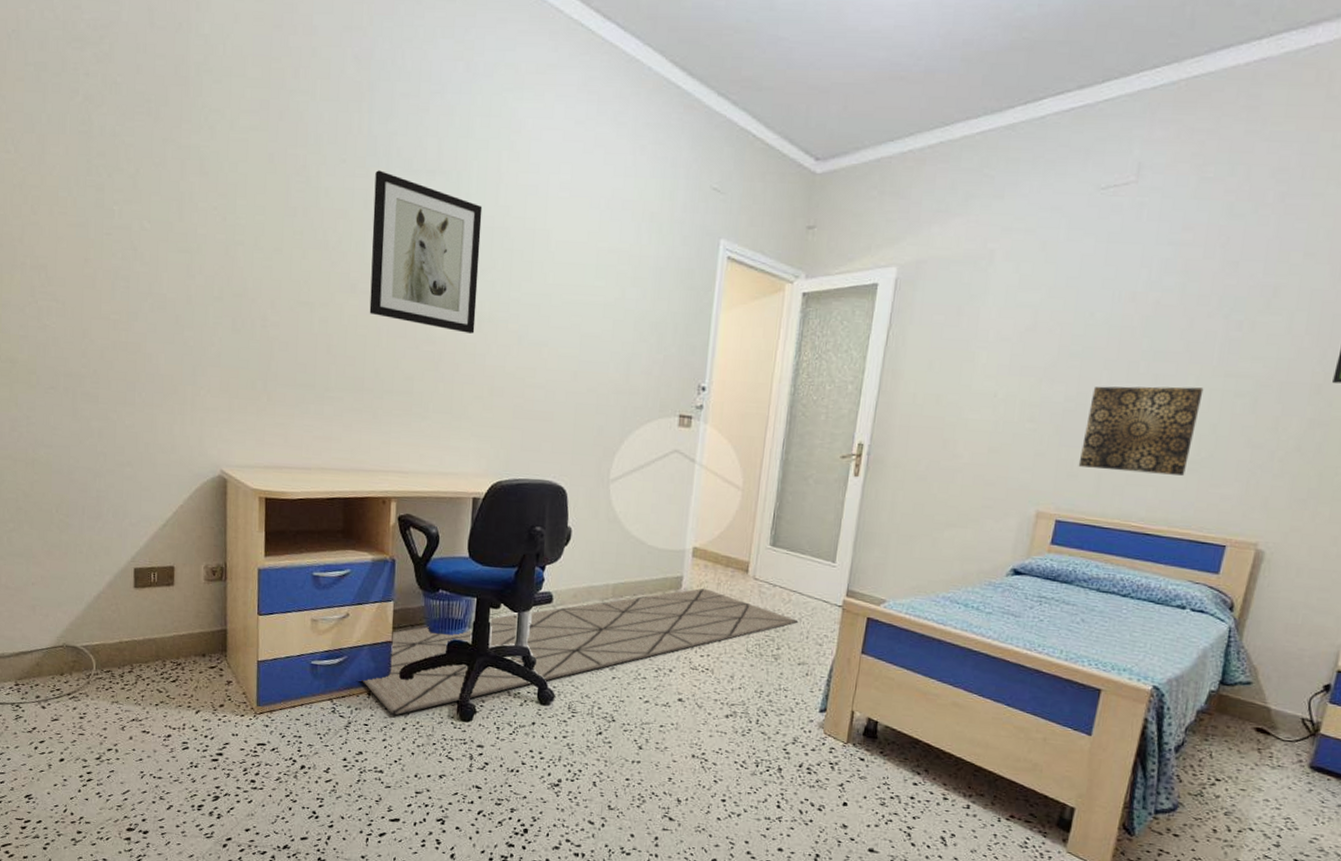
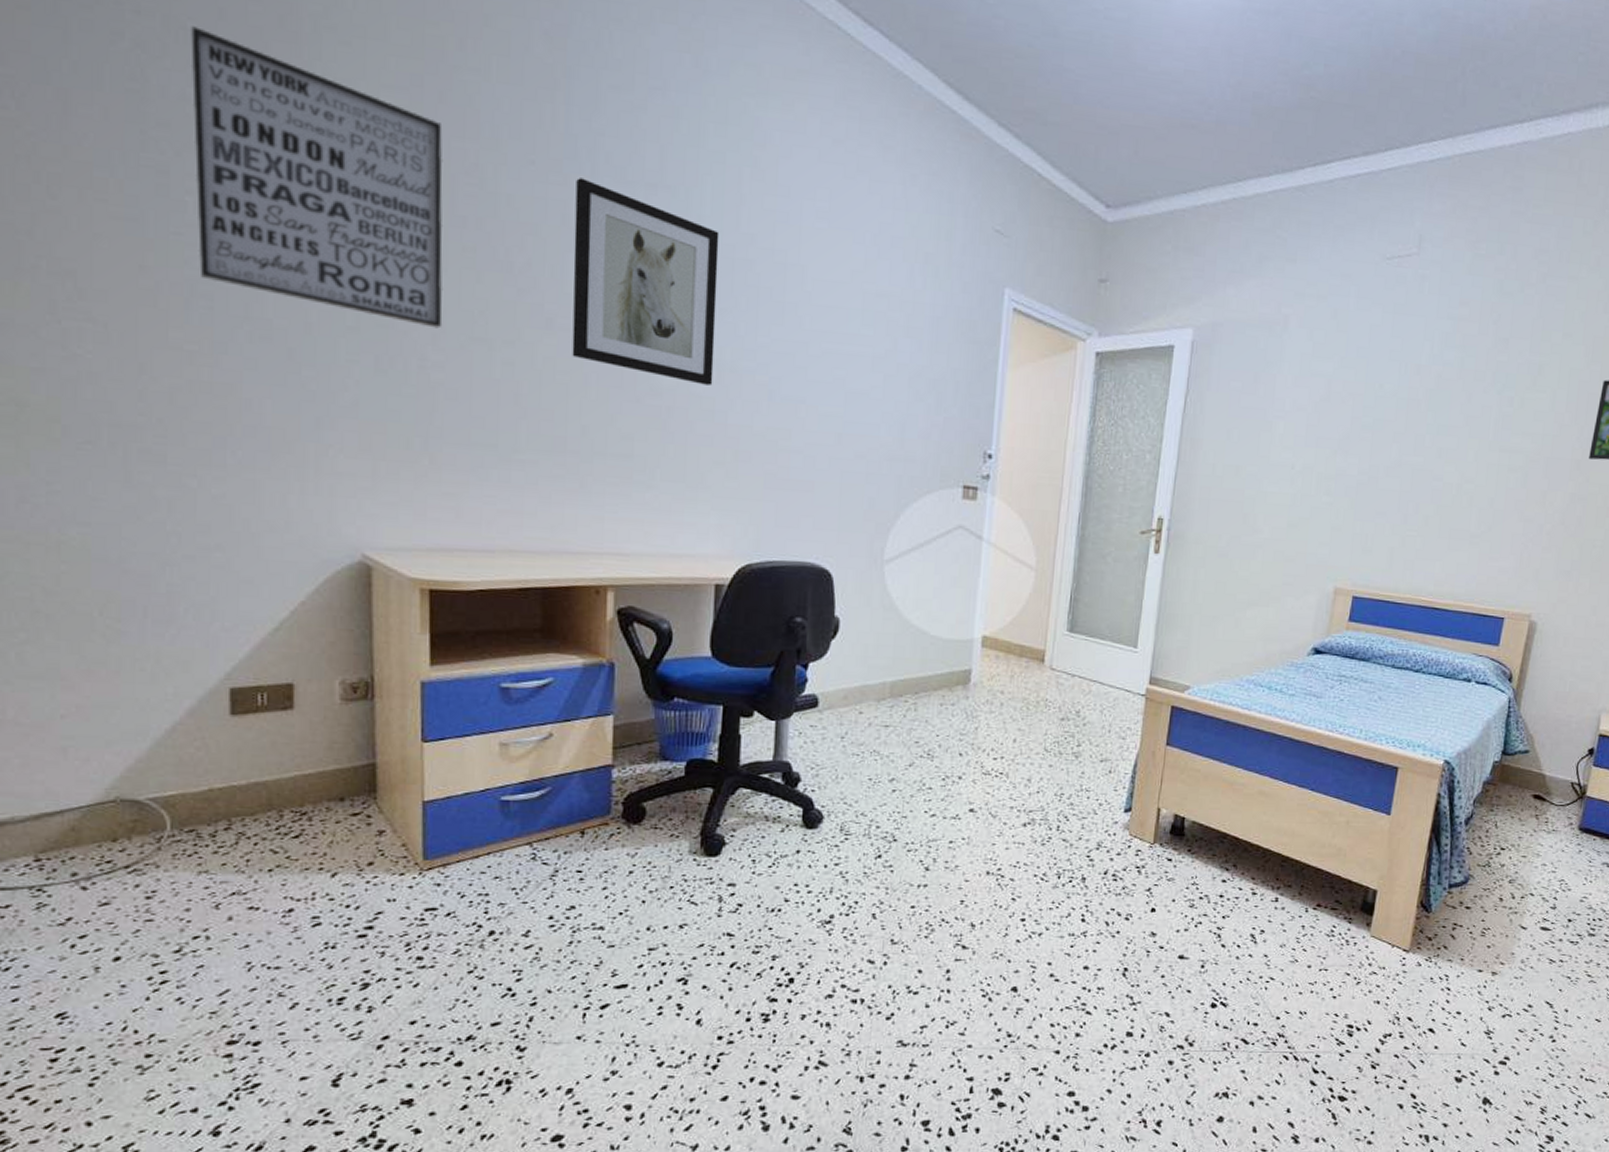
wall art: none [119,81,282,296] -> present [190,26,444,329]
rug: present [362,588,799,716] -> none [572,681,1100,857]
wall art: present [1078,386,1204,476] -> none [1372,459,1482,549]

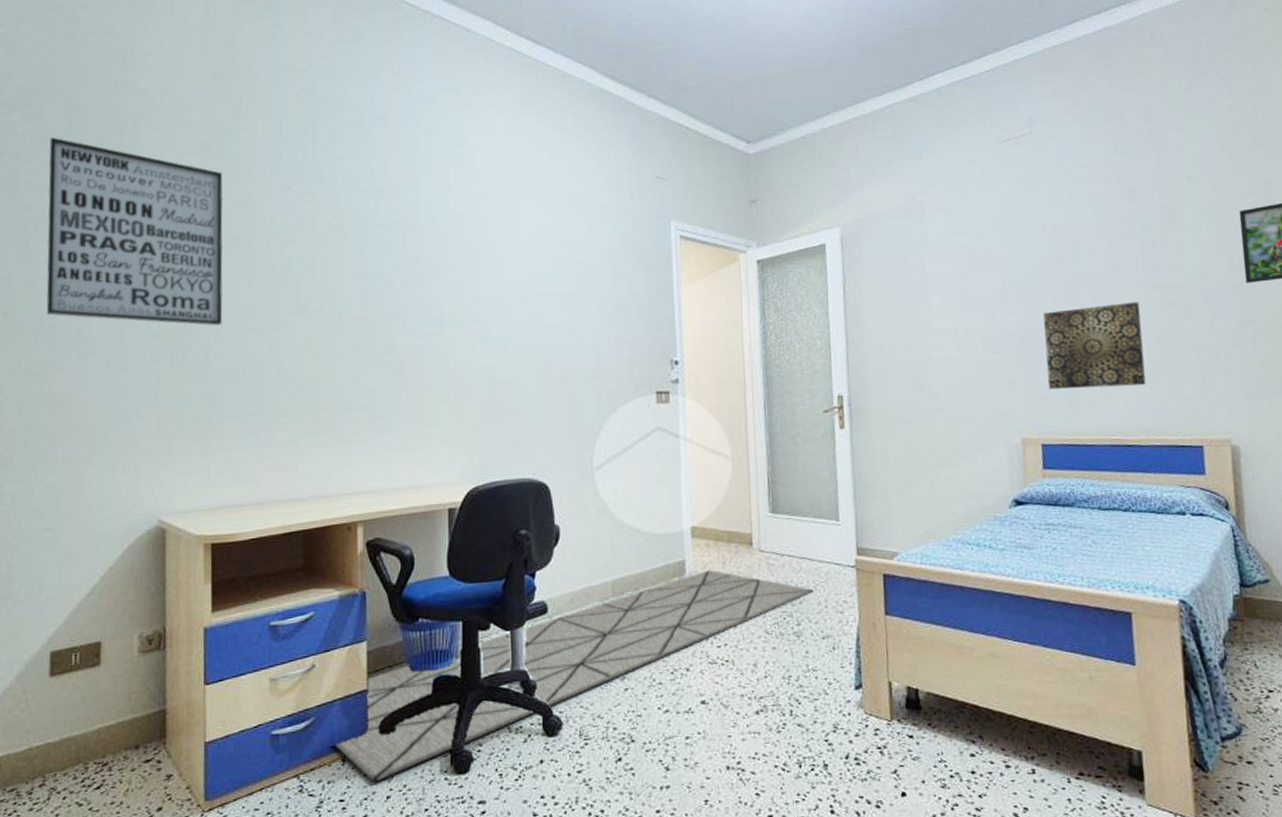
wall art: present [572,178,720,386] -> none [321,193,436,339]
rug: none [572,681,1100,857] -> present [334,569,814,782]
wall art: none [1372,459,1482,549] -> present [1042,302,1146,389]

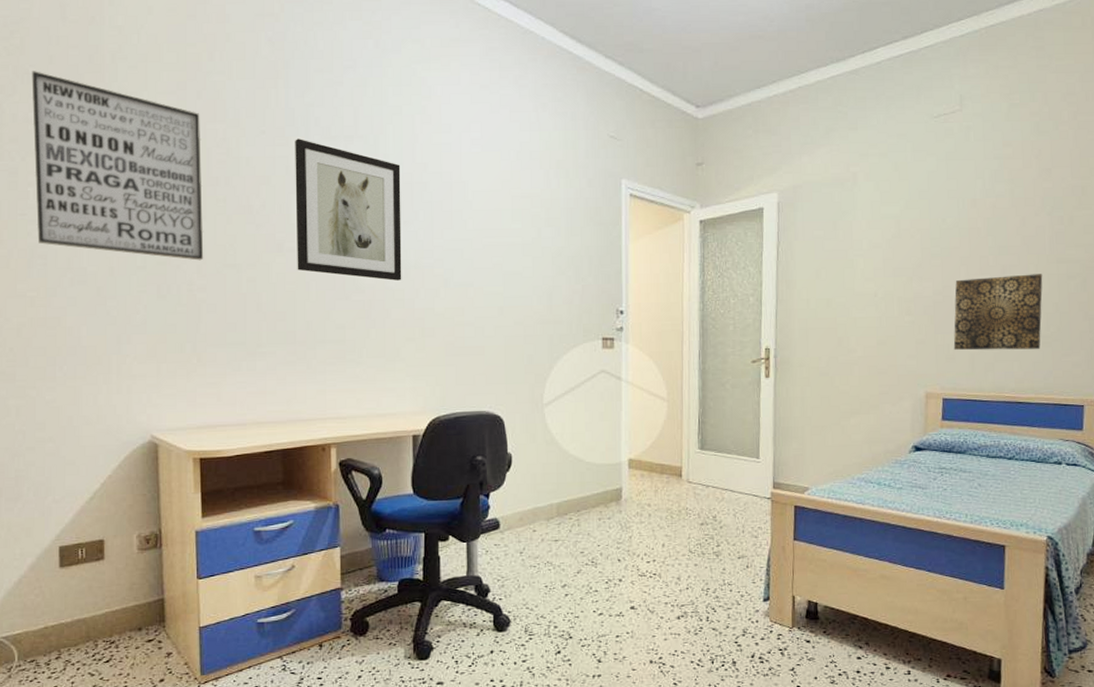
wall art: none [321,193,436,339] -> present [295,139,402,281]
rug: present [334,569,814,782] -> none [312,496,734,664]

